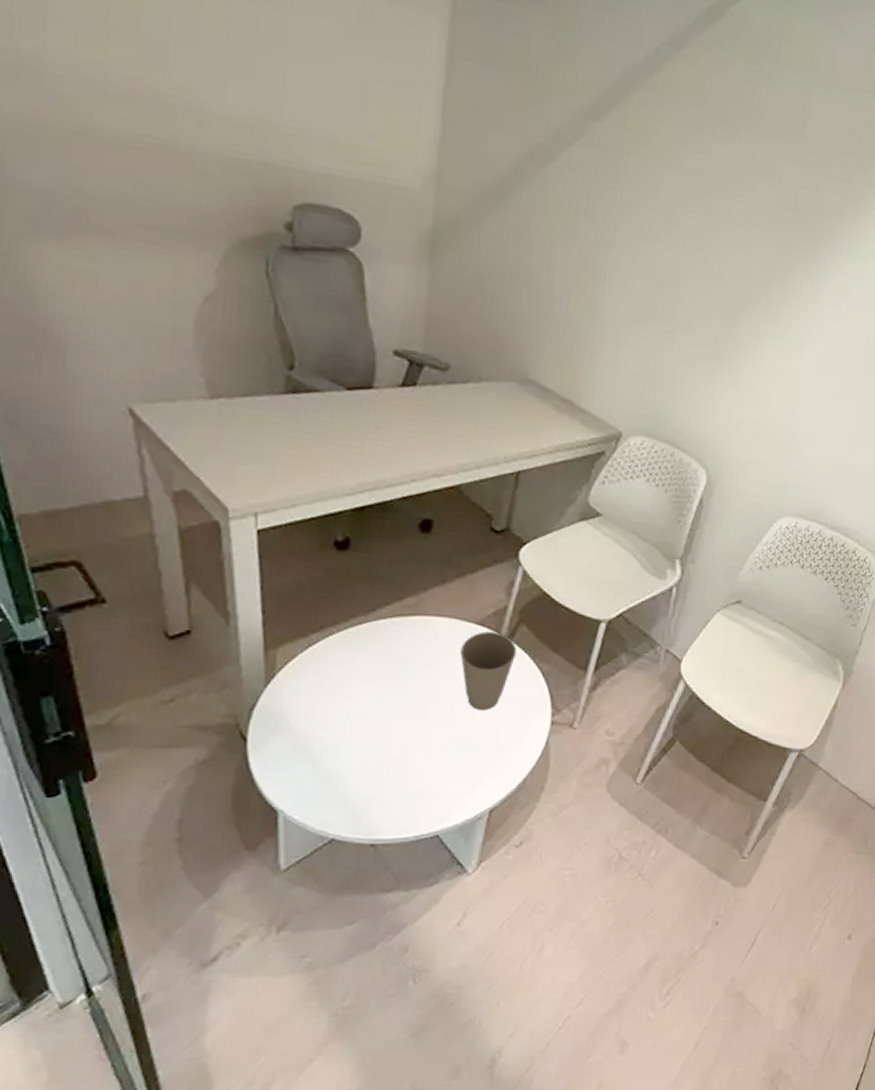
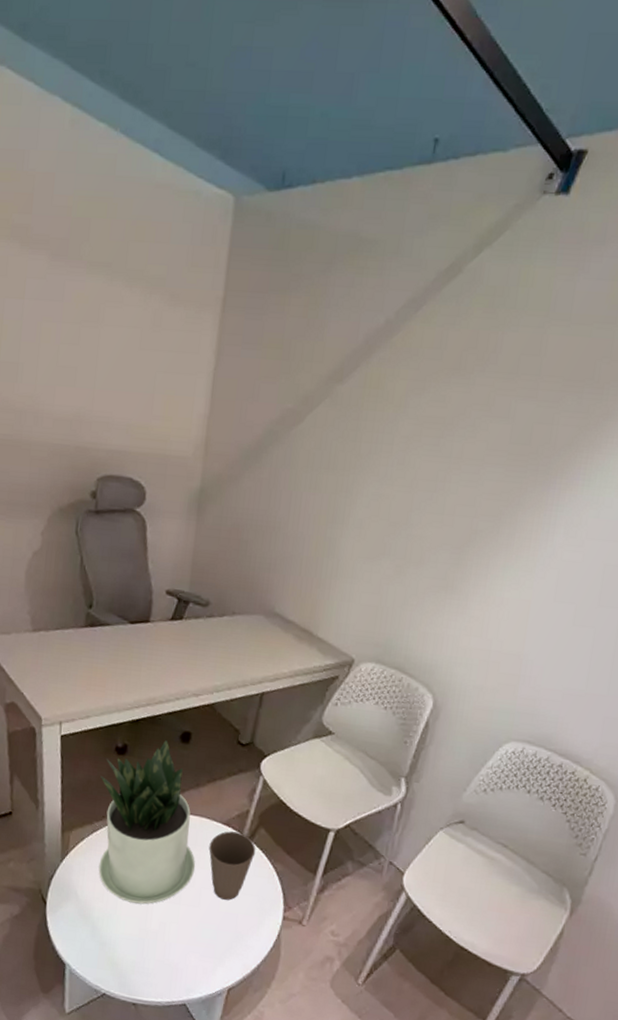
planter: none [315,530,444,727] -> present [98,740,195,905]

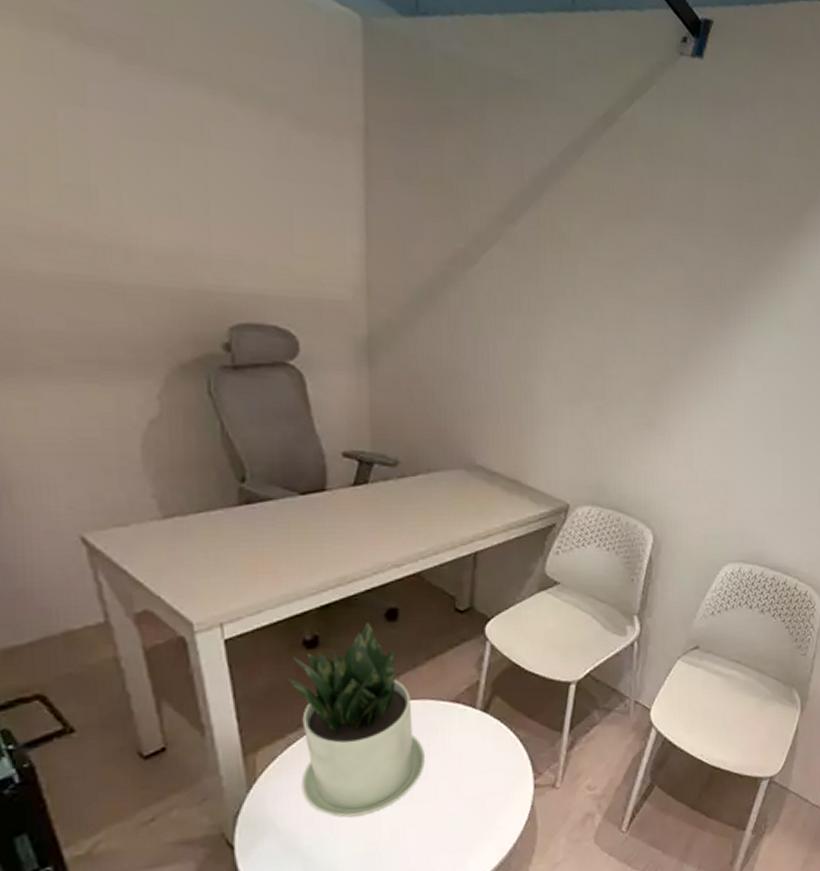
cup: present [209,831,256,900] -> none [438,707,494,785]

